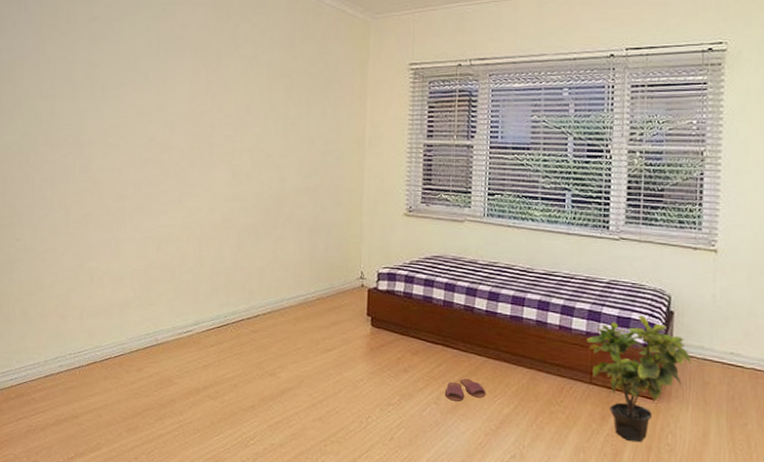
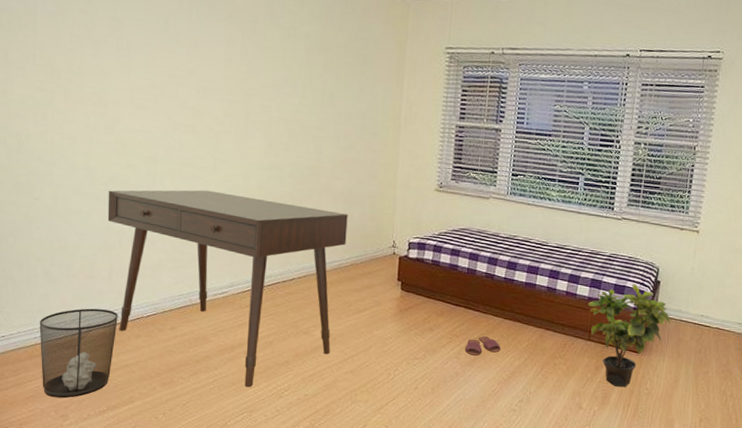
waste bin: none [15,349,88,444] -> present [39,308,118,399]
desk: none [80,224,313,435] -> present [107,190,348,387]

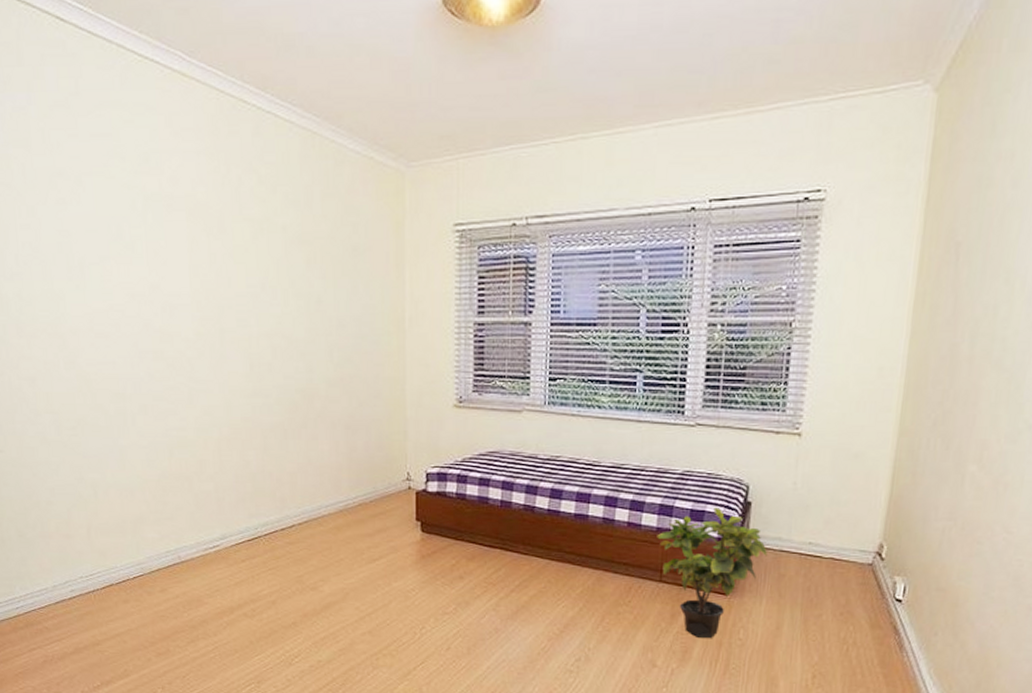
waste bin: present [39,308,118,399] -> none [19,572,103,674]
desk: present [107,190,348,387] -> none [76,427,351,655]
slippers: present [465,336,501,357] -> none [505,583,549,608]

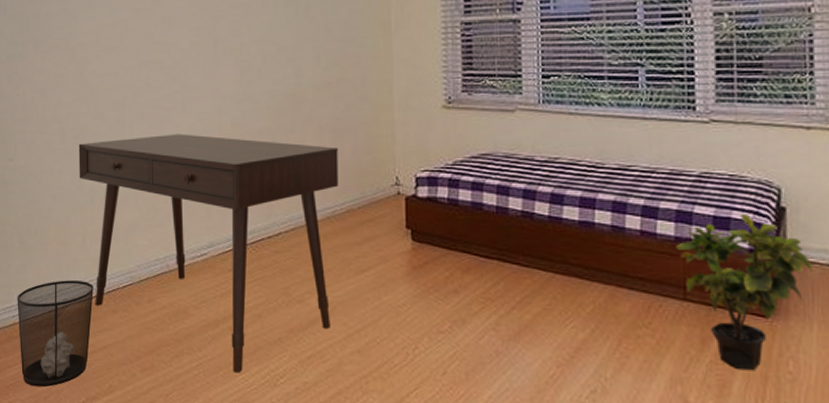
waste bin: none [19,572,103,674] -> present [17,280,94,387]
desk: none [76,427,351,655] -> present [78,134,339,373]

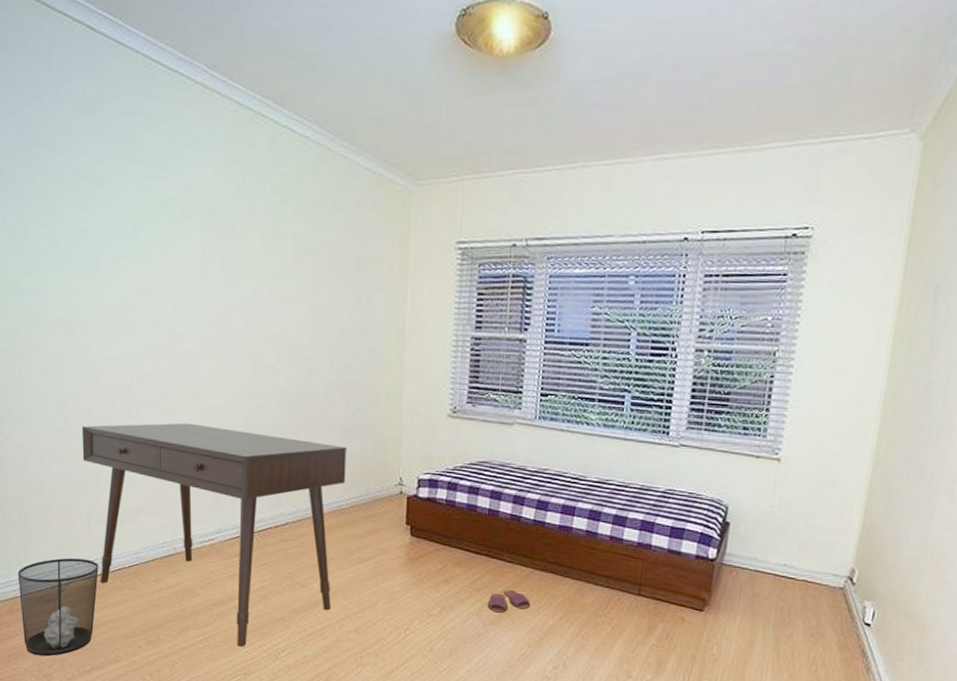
slippers: none [506,299,555,328] -> present [488,590,531,614]
potted plant: present [676,214,812,371] -> none [637,526,743,653]

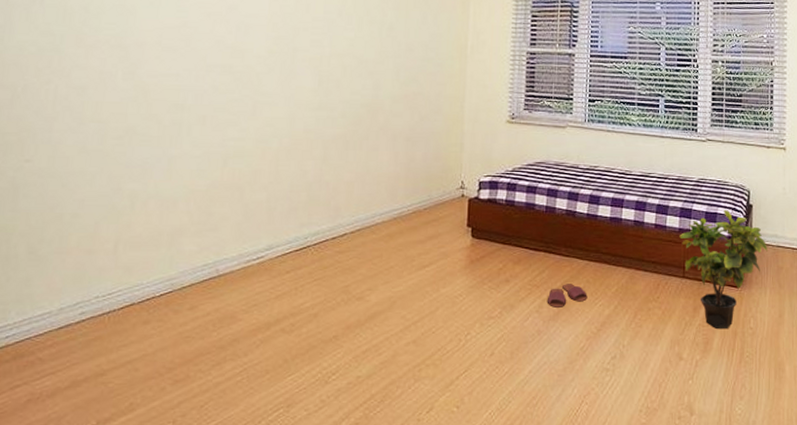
waste bin: present [17,558,99,657] -> none [10,292,122,416]
desk: present [82,423,347,647] -> none [117,137,410,375]
potted plant: none [637,526,743,653] -> present [679,210,767,330]

